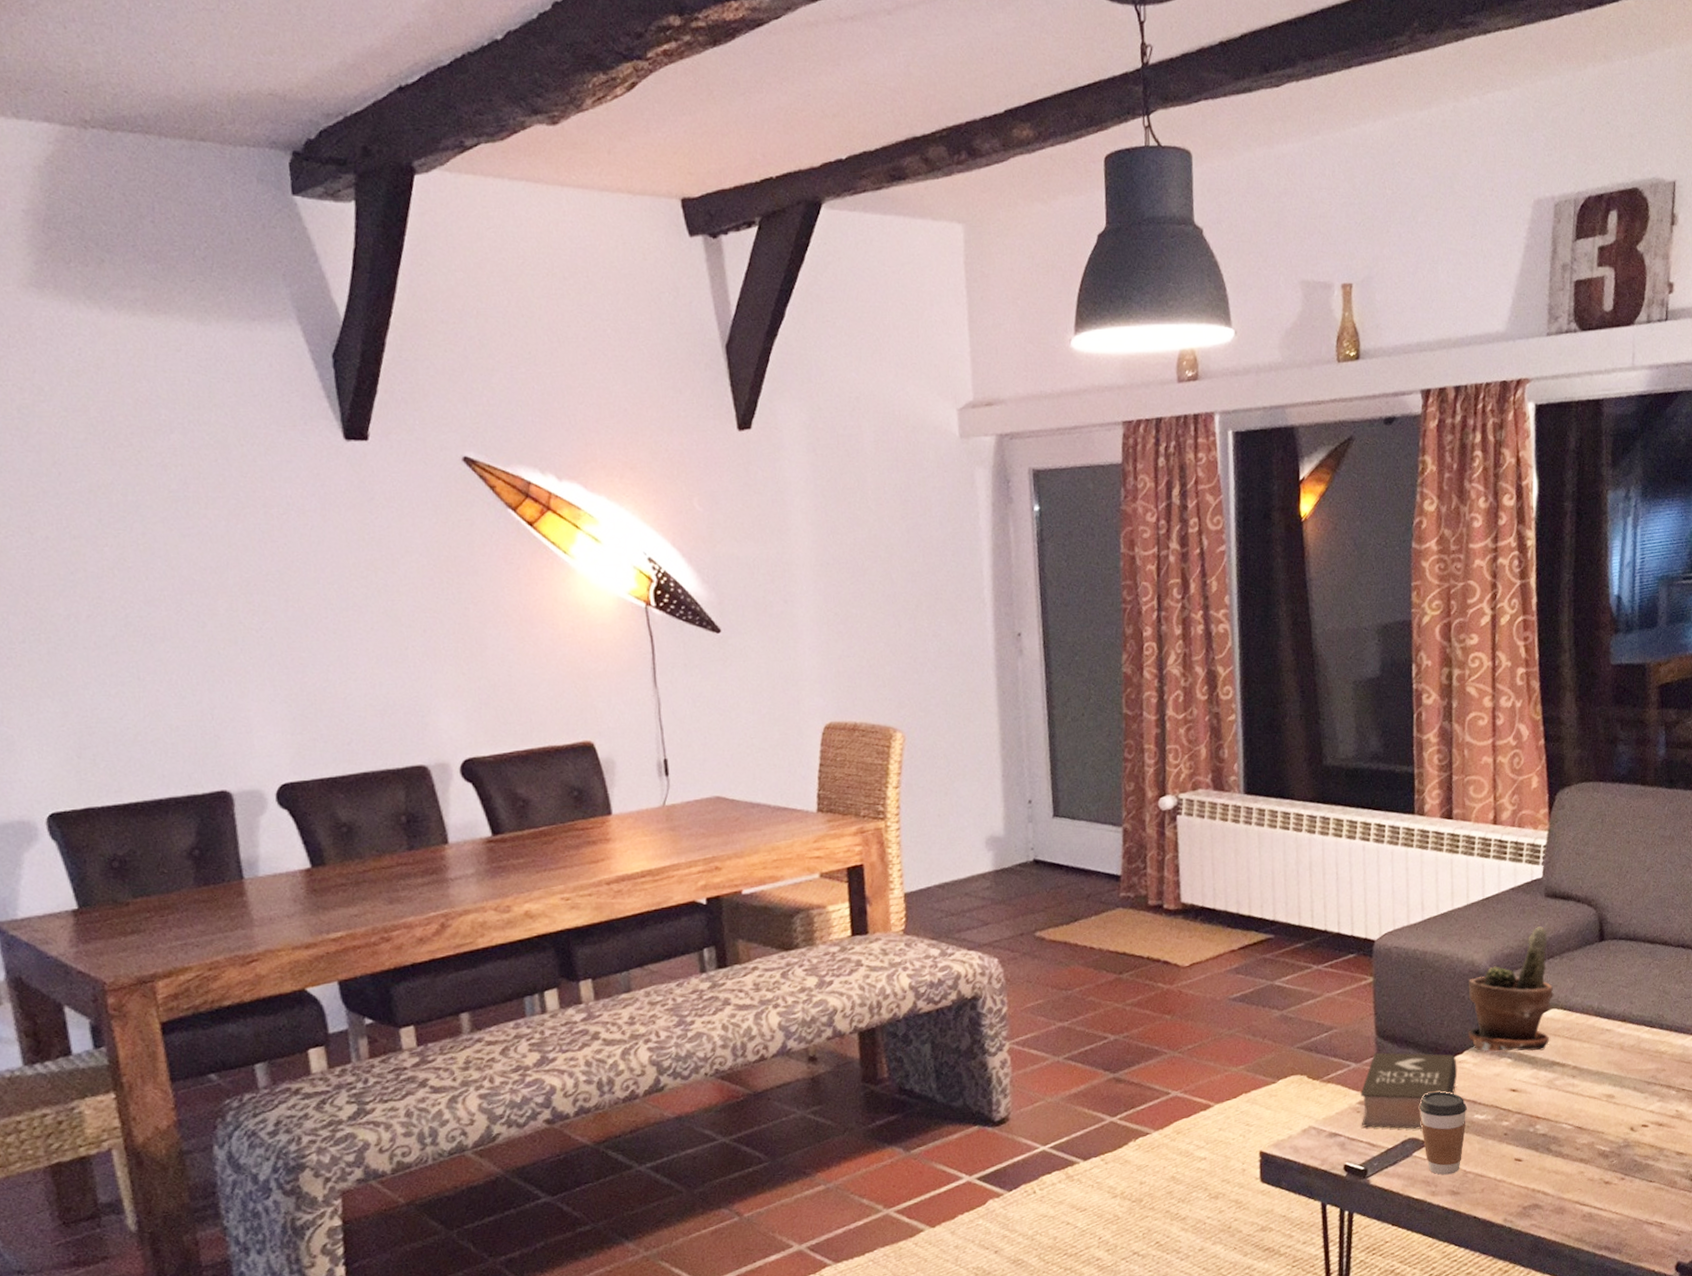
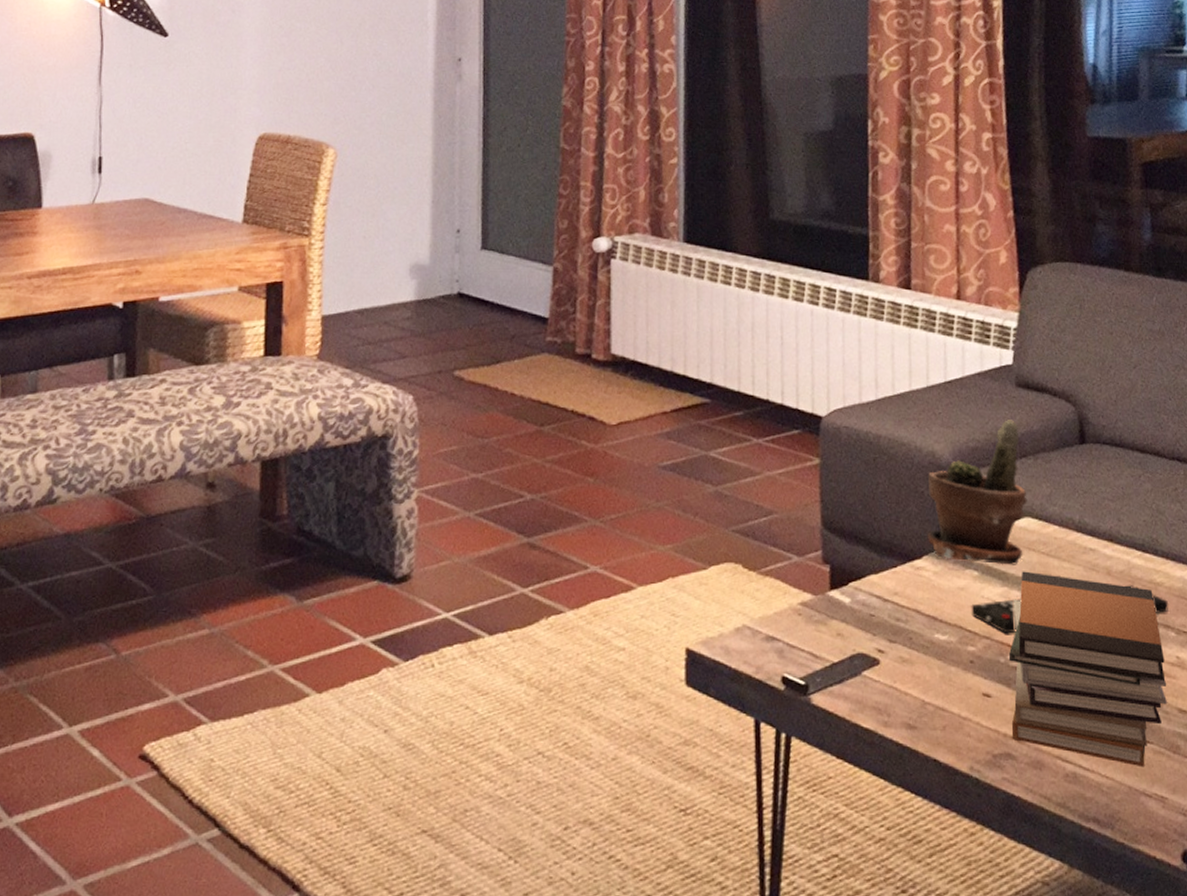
book: present [1360,1052,1458,1130] -> none [802,546,915,644]
coffee cup: present [1419,1091,1467,1175] -> none [870,601,926,703]
remote control: none [1505,1055,1671,1108] -> present [971,584,1169,634]
book stack: none [1537,1054,1668,1202] -> present [1008,571,1167,768]

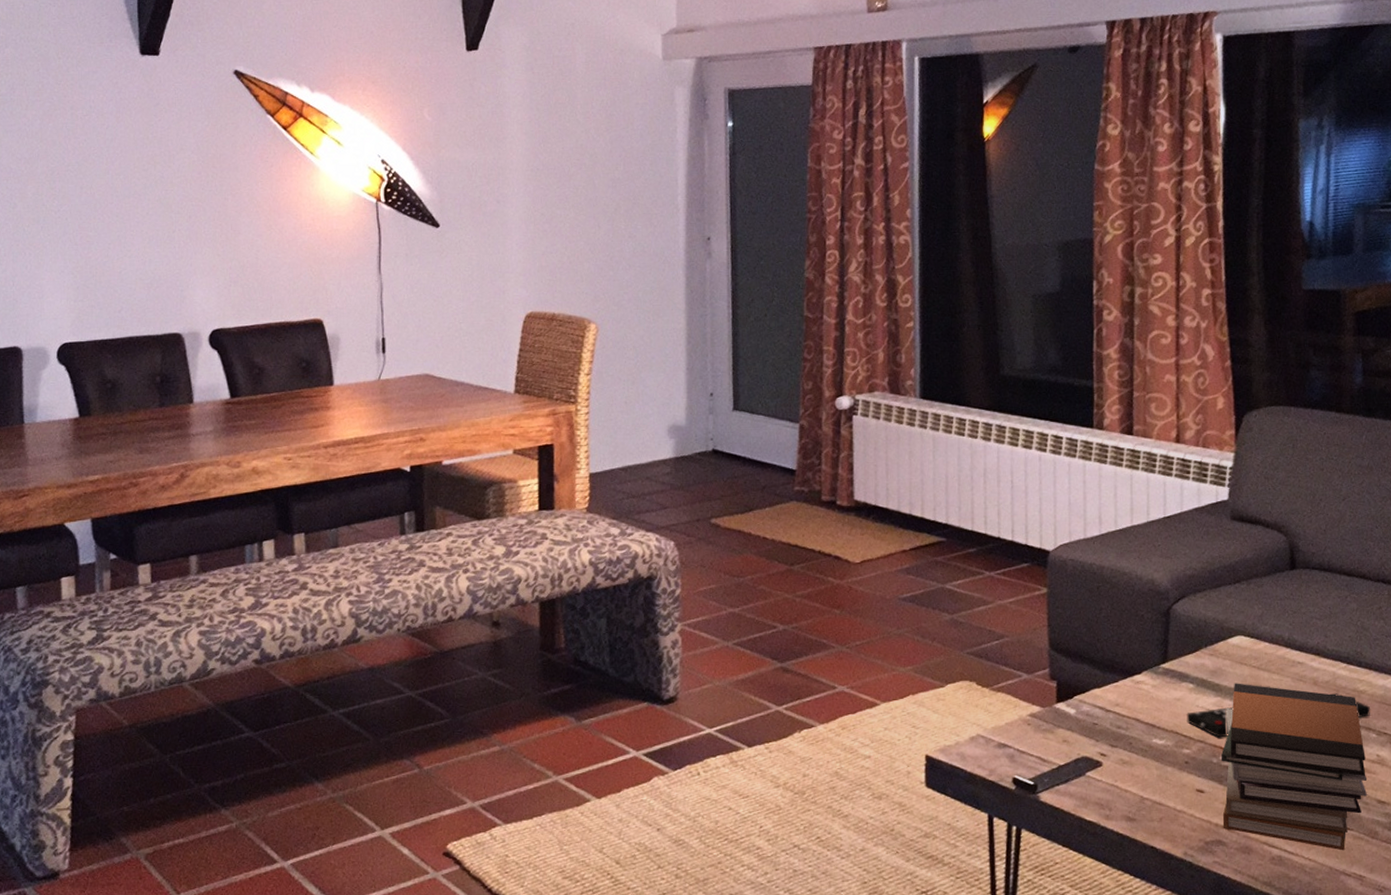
potted plant: present [928,420,1028,565] -> none [1147,549,1240,678]

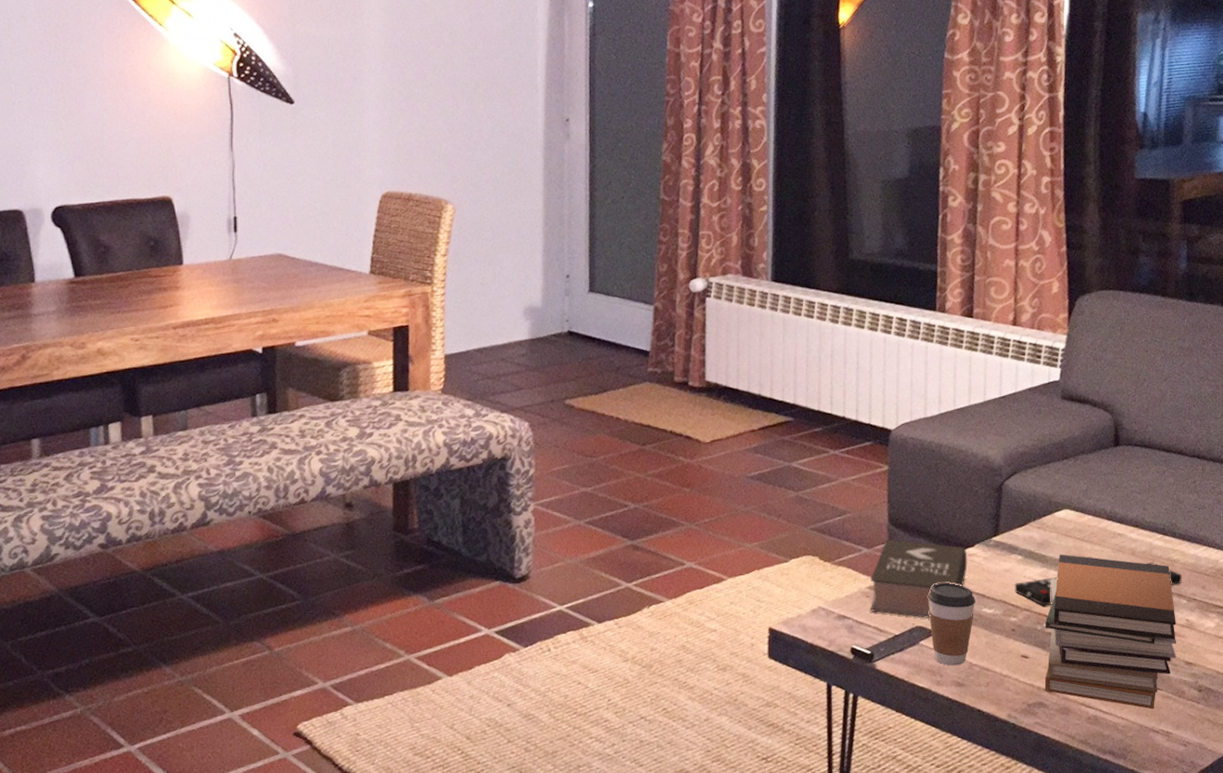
book: none [1031,665,1135,748] -> present [869,539,968,618]
coffee cup: none [1094,711,1145,799] -> present [928,583,975,666]

